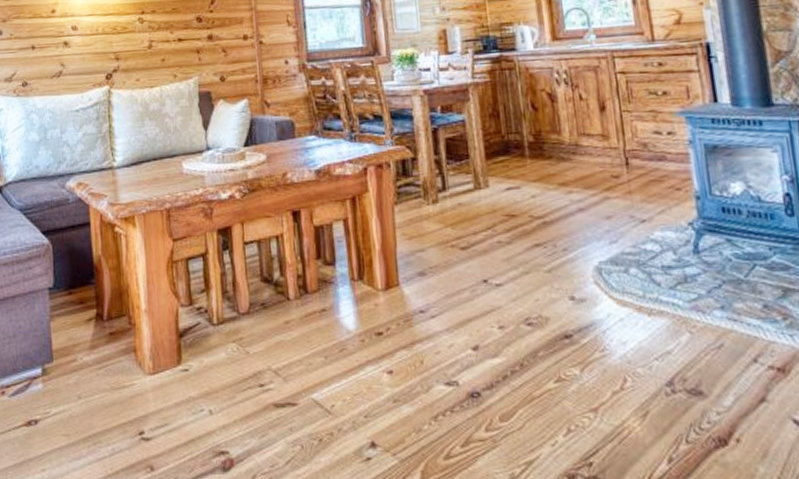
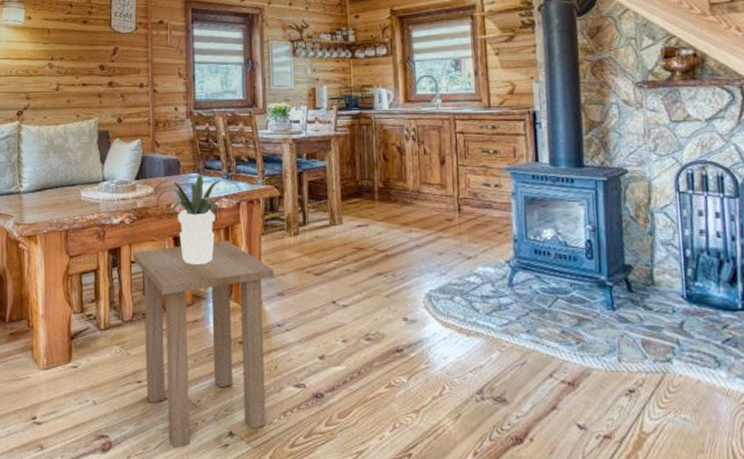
side table: none [245,213,415,465] -> present [133,240,274,449]
potted plant: none [264,137,368,243] -> present [152,175,241,265]

